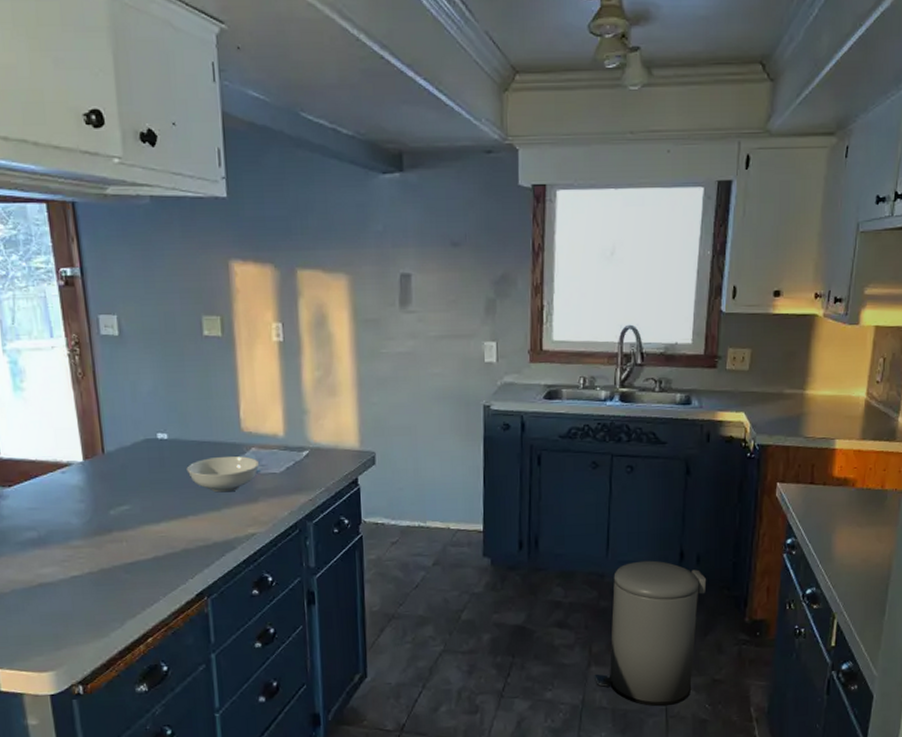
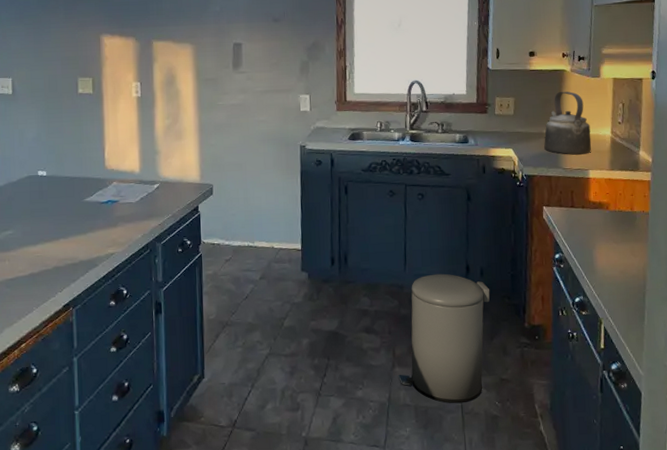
bowl: present [186,455,260,493] -> none [60,188,119,219]
kettle: none [783,341,842,421] -> present [544,91,592,155]

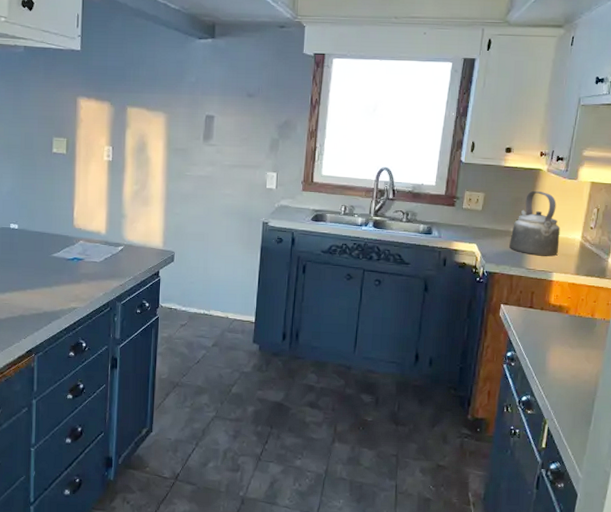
pedal bin: present [397,273,490,404] -> none [336,359,437,484]

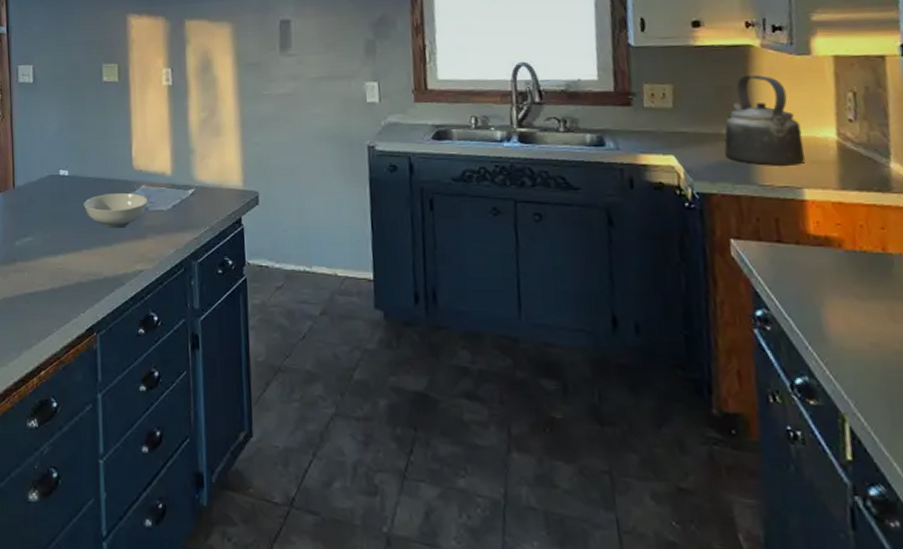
bowl: none [29,245,85,274] -> present [83,192,149,228]

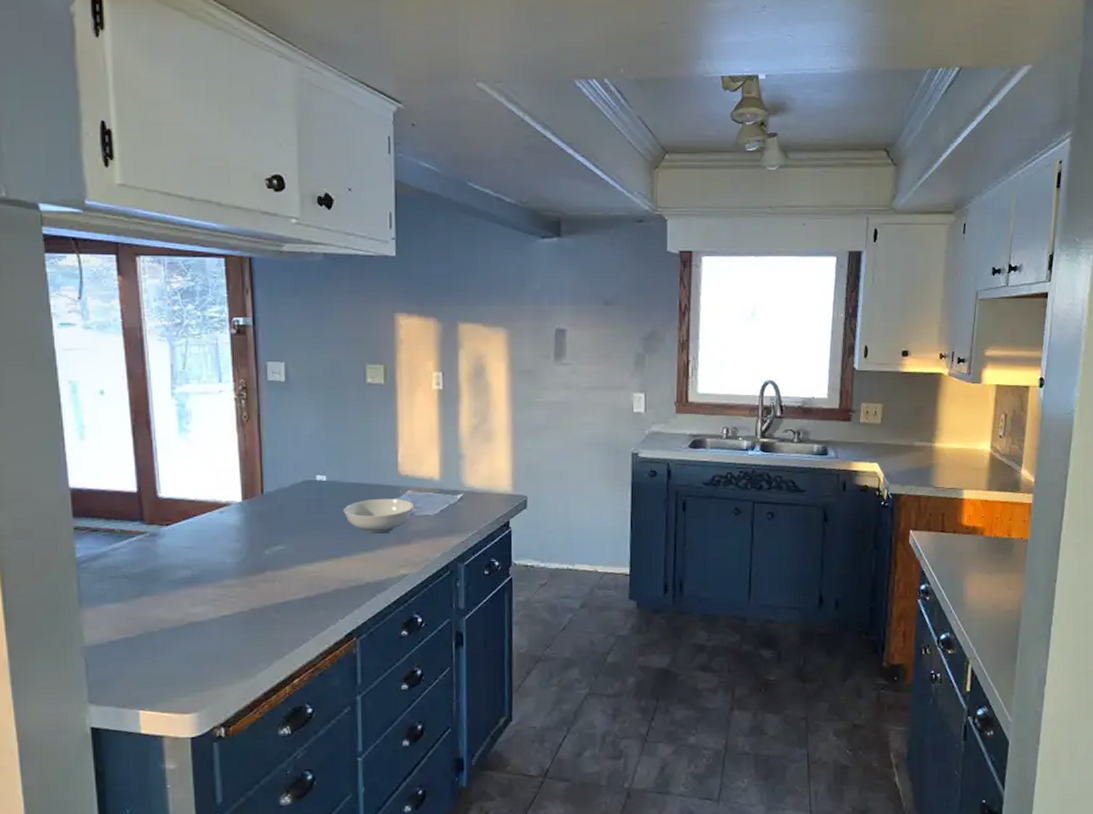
kettle: present [724,75,805,166] -> none [914,398,968,472]

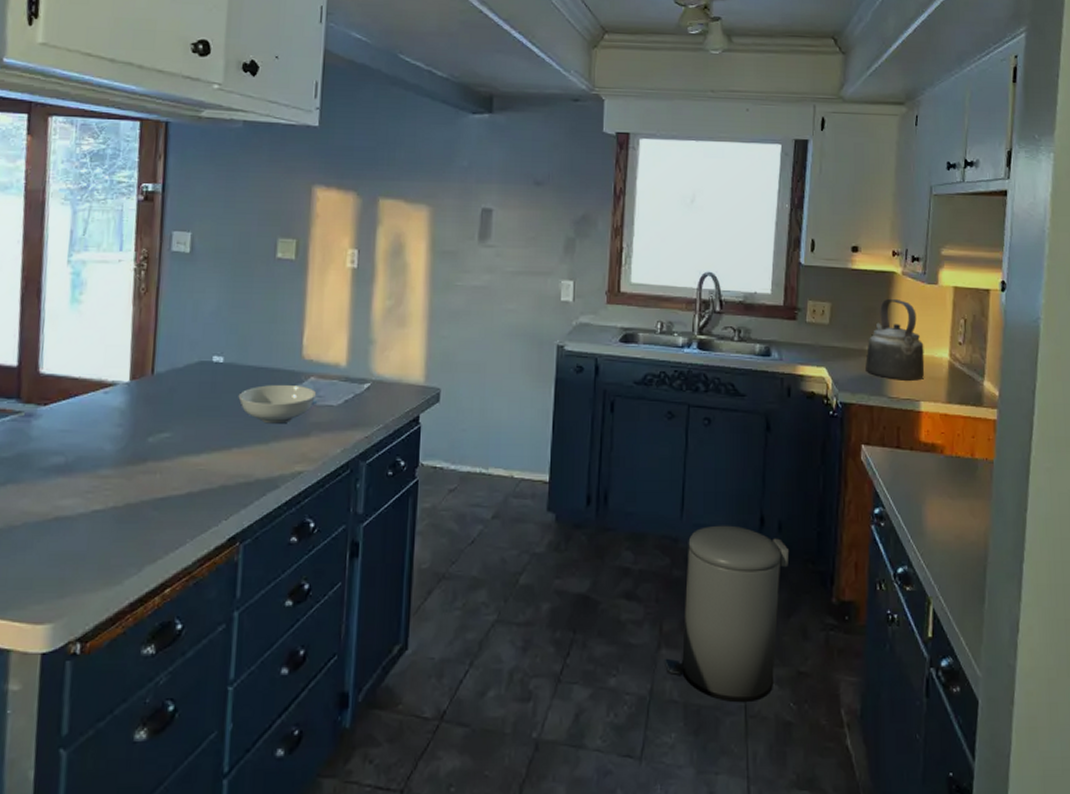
pedal bin: none [736,604,845,752] -> present [663,525,790,703]
kettle: none [914,398,968,472] -> present [865,298,925,381]

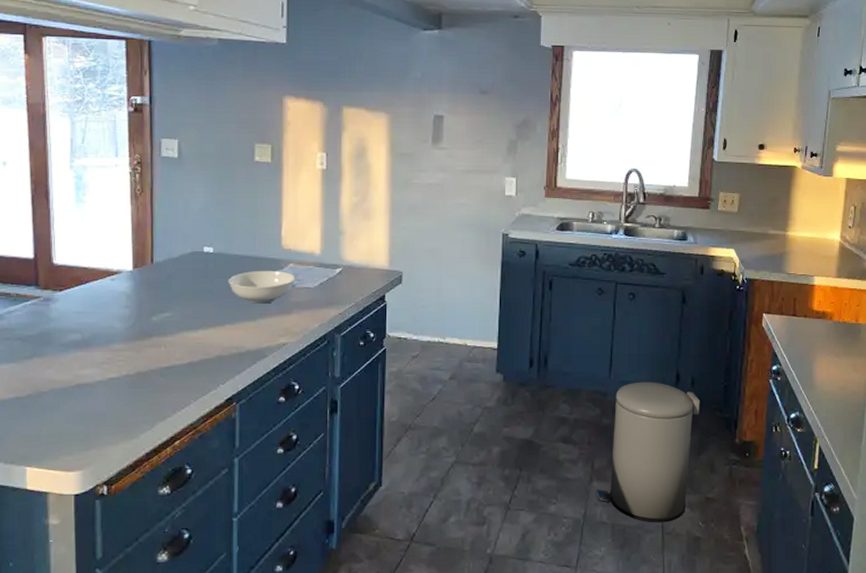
kettle: present [865,298,925,381] -> none [768,189,819,259]

